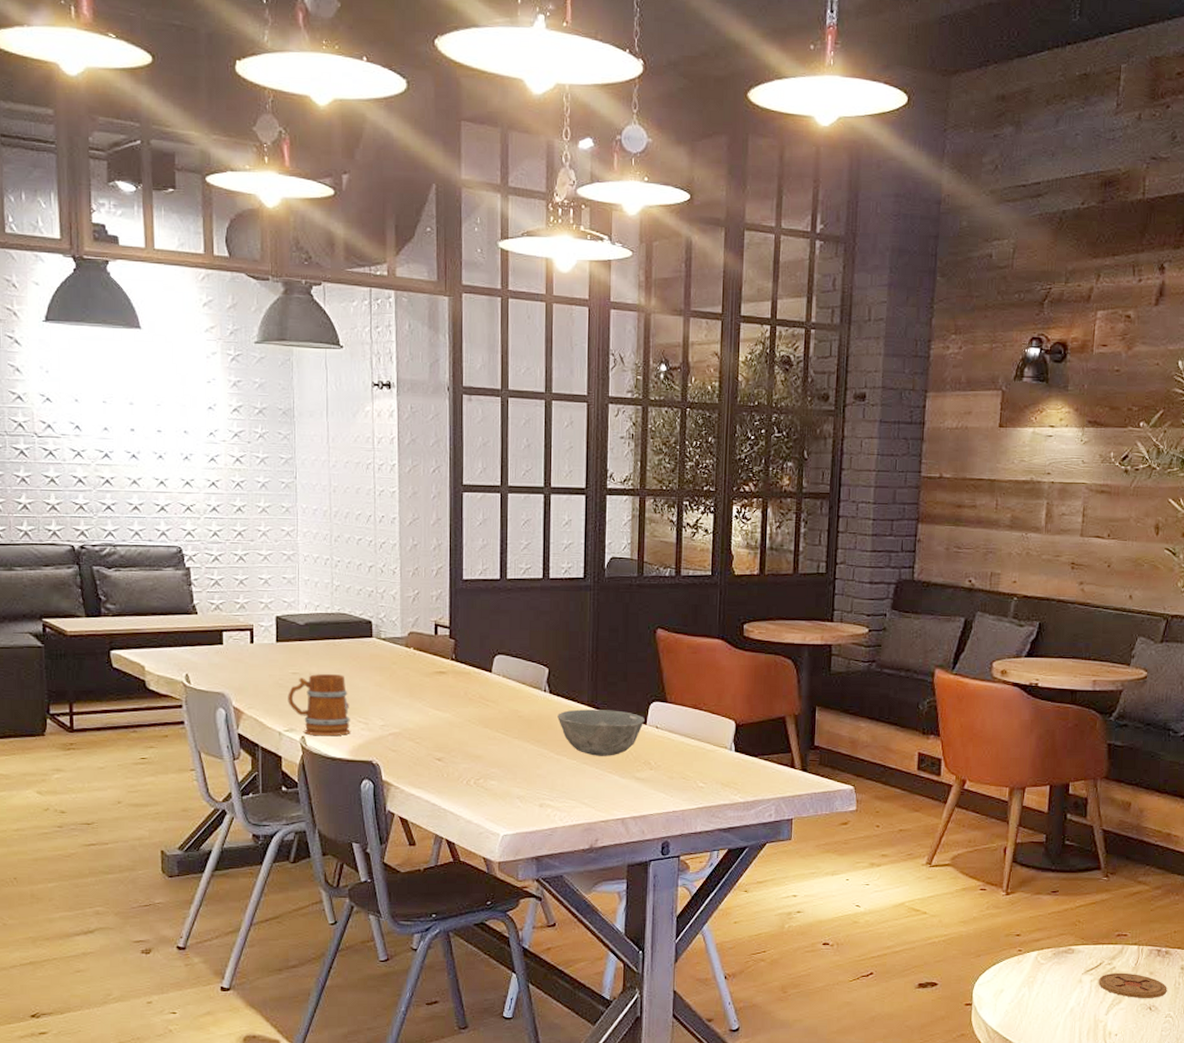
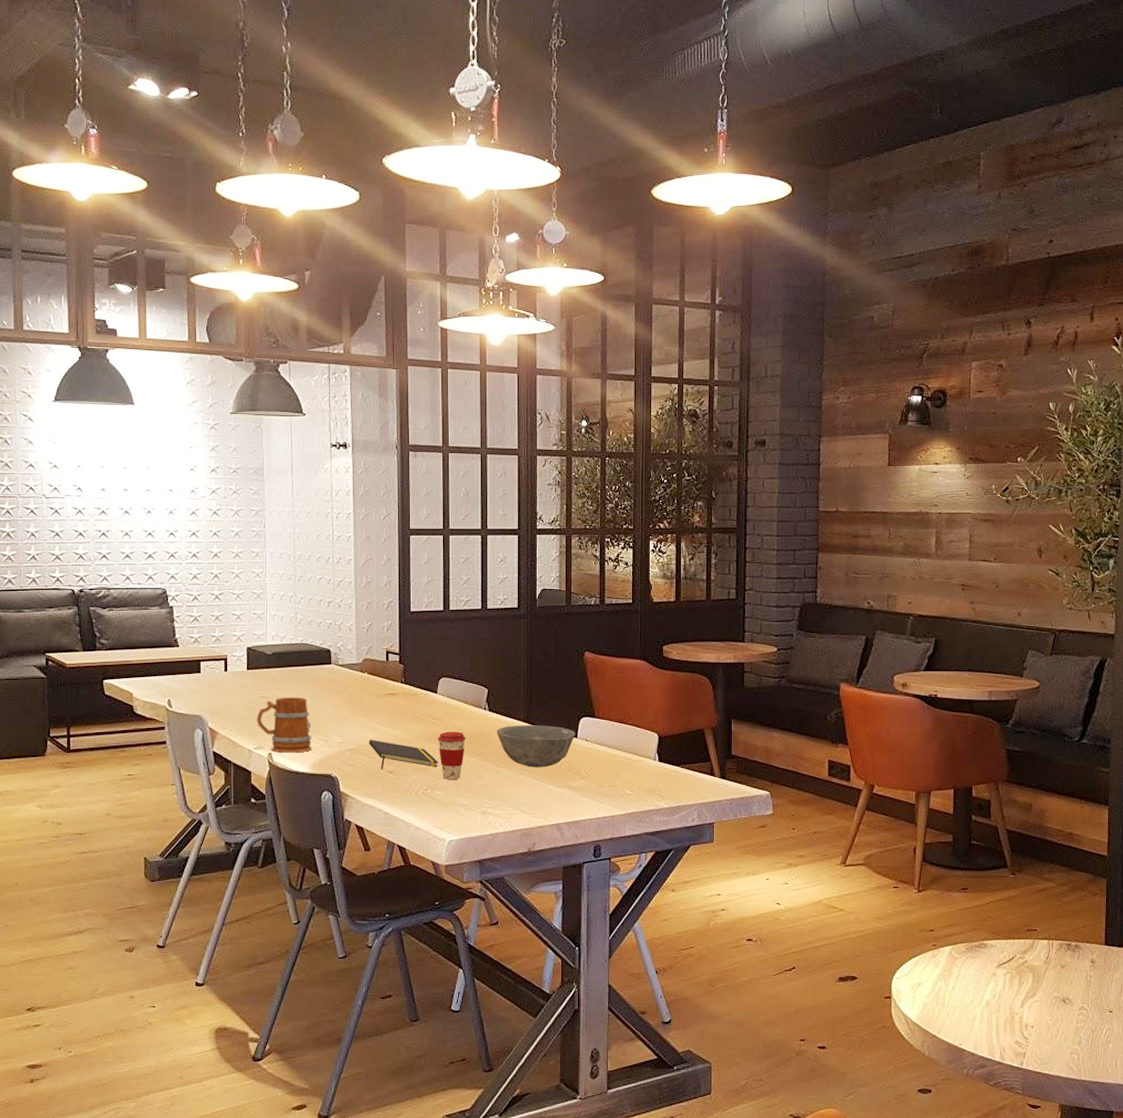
notepad: none [414,722,493,757] -> present [368,739,439,770]
coffee cup: none [492,715,523,768] -> present [438,731,466,779]
coaster: present [1099,972,1167,998] -> none [1012,966,1079,991]

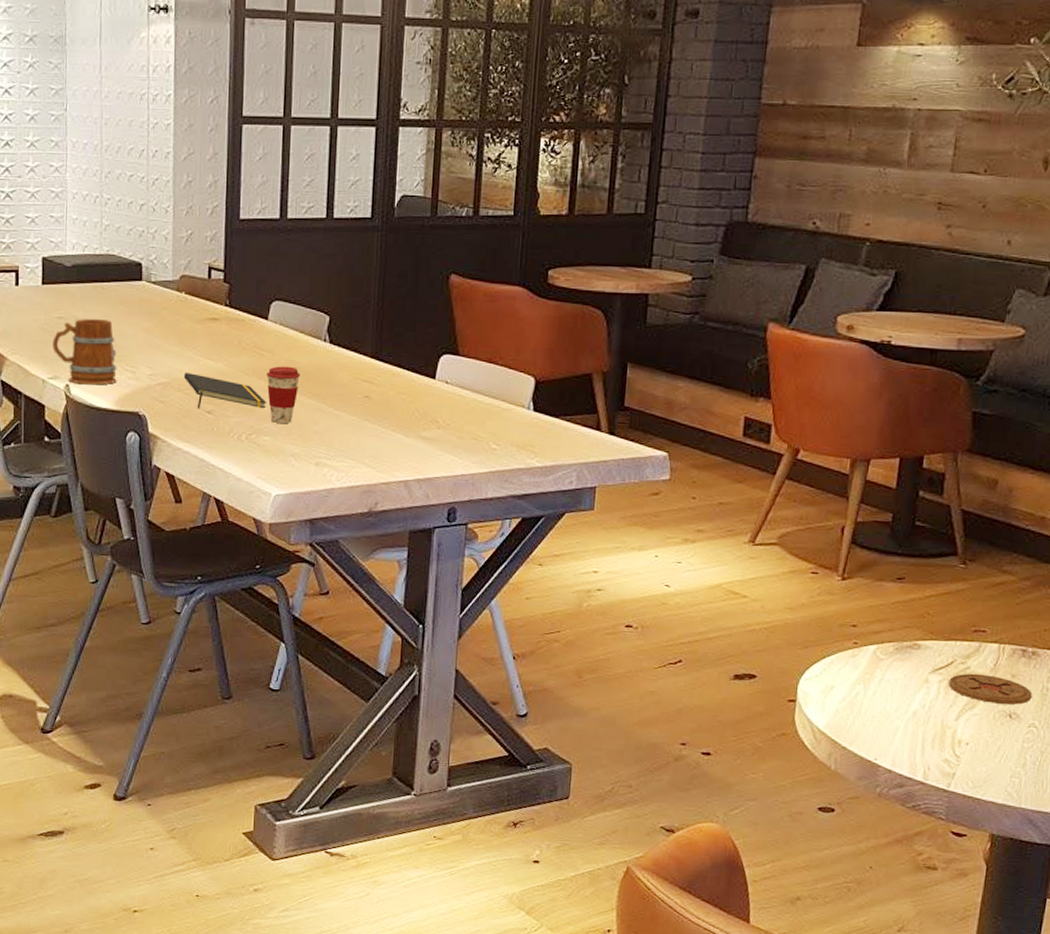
bowl: present [497,725,575,767] -> none [338,361,433,413]
coaster: none [1012,966,1079,991] -> present [948,673,1033,705]

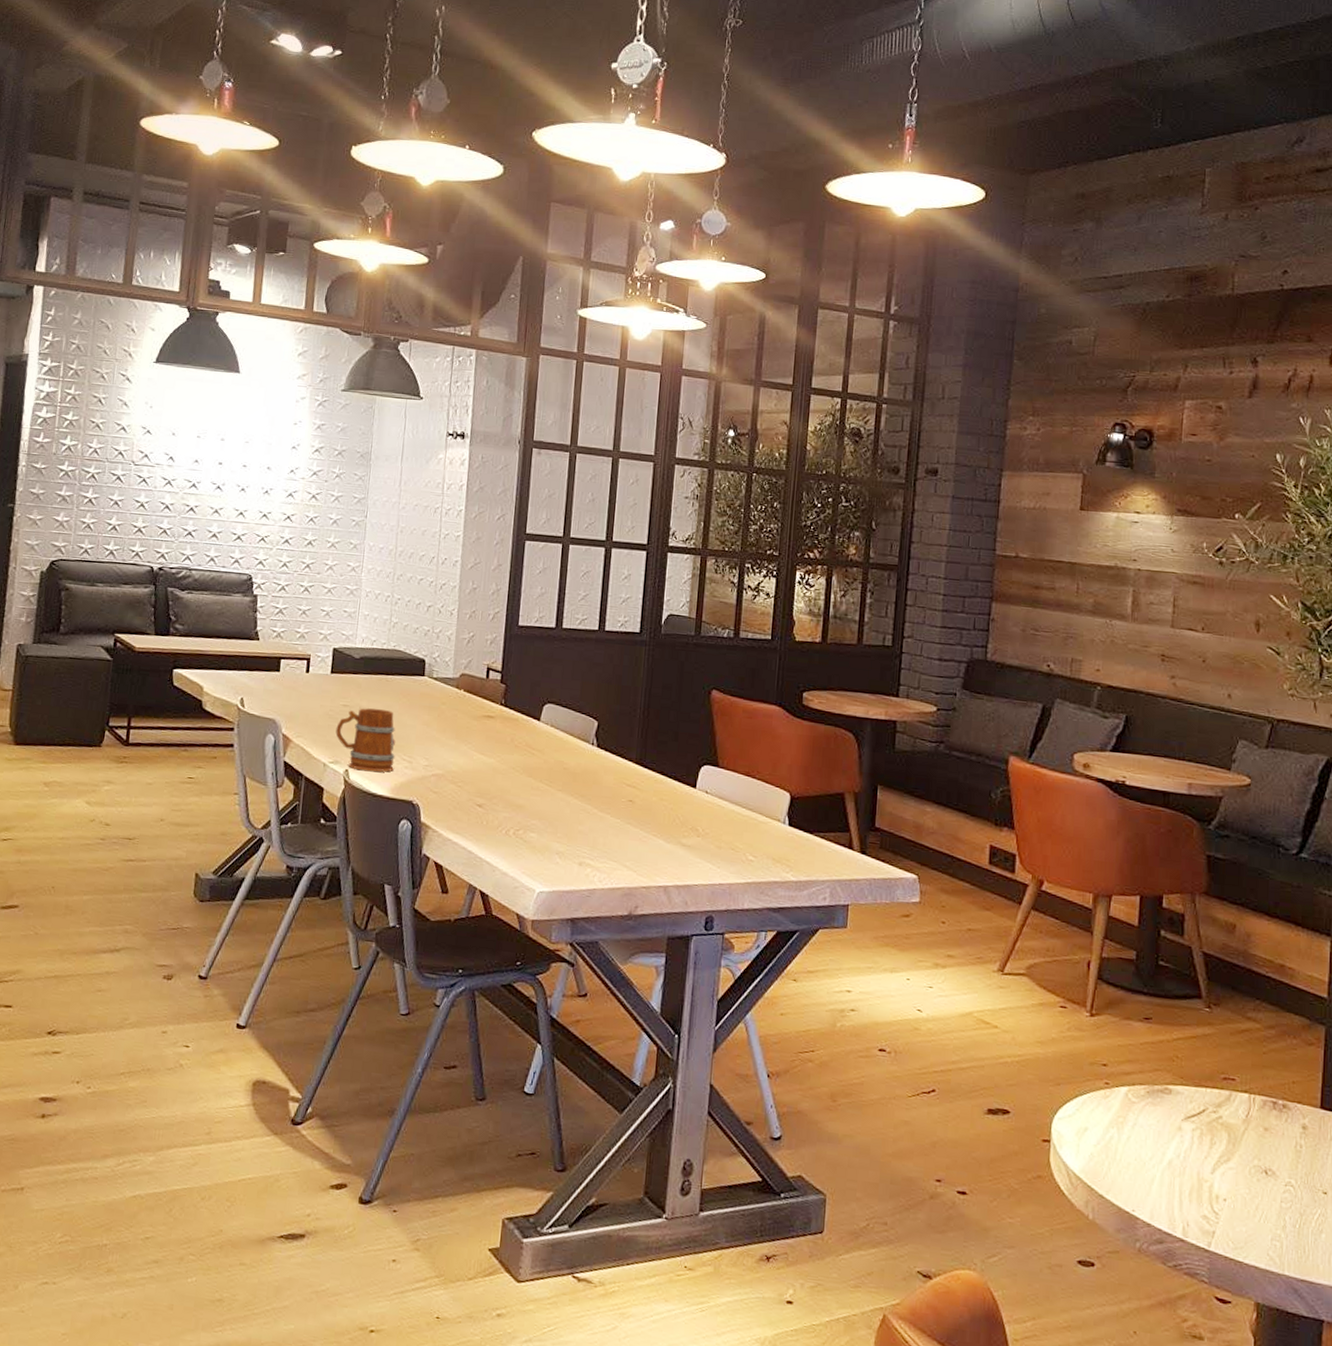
notepad: present [183,372,267,409] -> none [457,765,535,806]
coffee cup: present [267,366,300,423] -> none [536,765,568,822]
coaster: present [948,673,1033,705] -> none [1202,1123,1287,1161]

